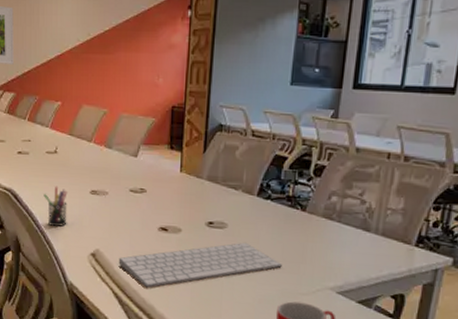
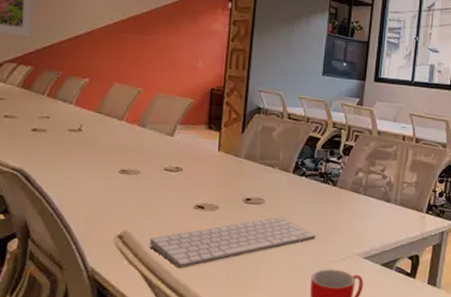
pen holder: present [44,186,68,227] -> none [63,165,92,208]

